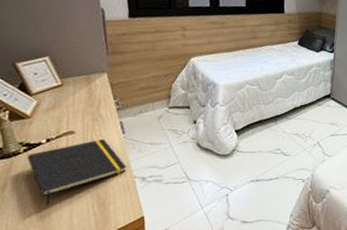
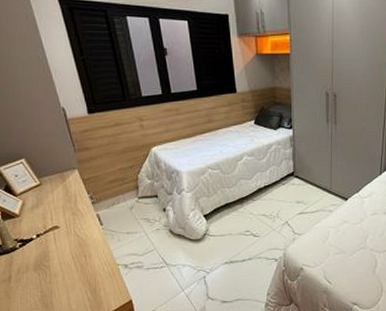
notepad: present [27,138,127,207] -> none [23,231,110,295]

